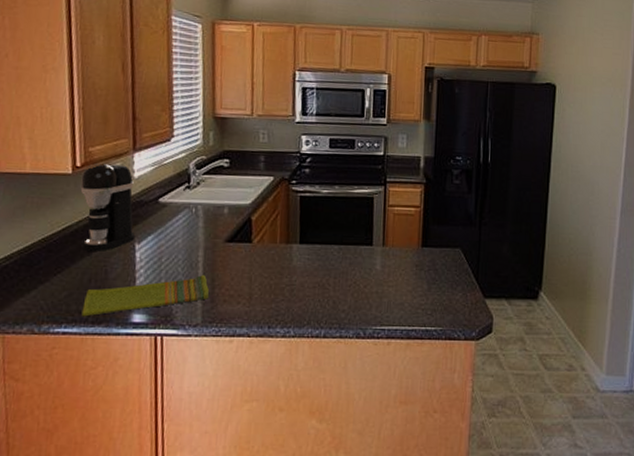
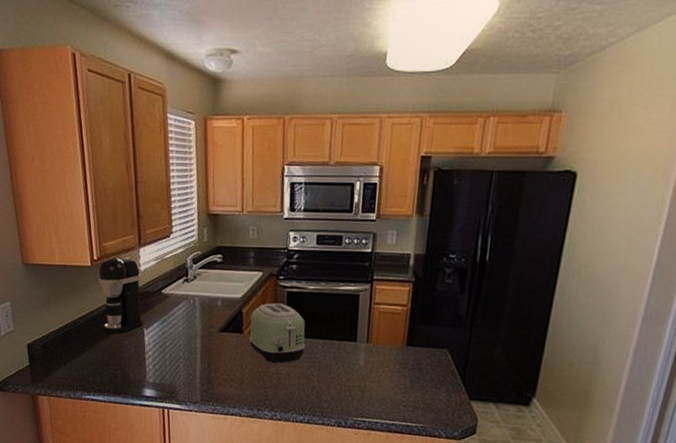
dish towel: present [81,275,210,317] -> none [105,360,207,388]
toaster: none [259,208,320,274] -> present [249,303,306,364]

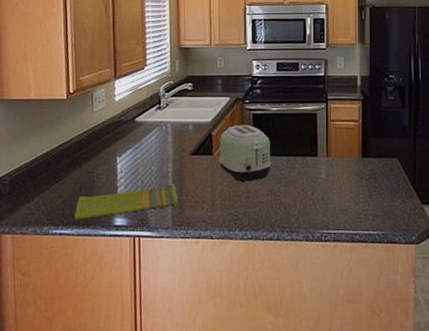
coffee maker: present [98,257,144,334] -> none [73,90,117,164]
dish towel: none [105,360,207,388] -> present [74,184,178,220]

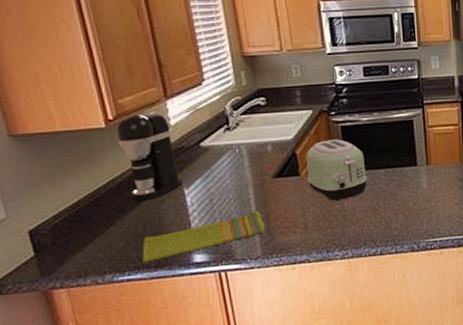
coffee maker: none [73,90,117,164] -> present [116,113,183,201]

